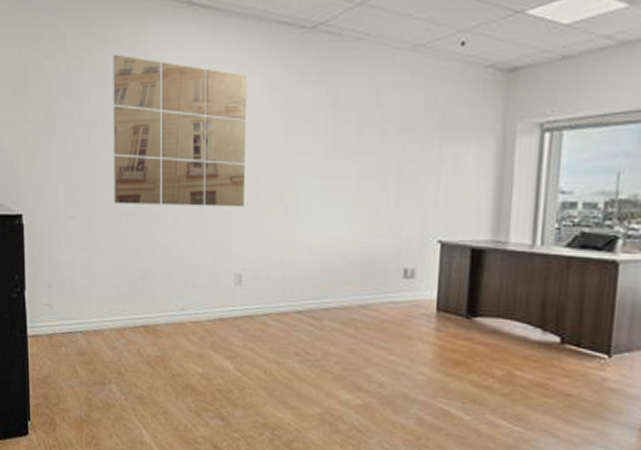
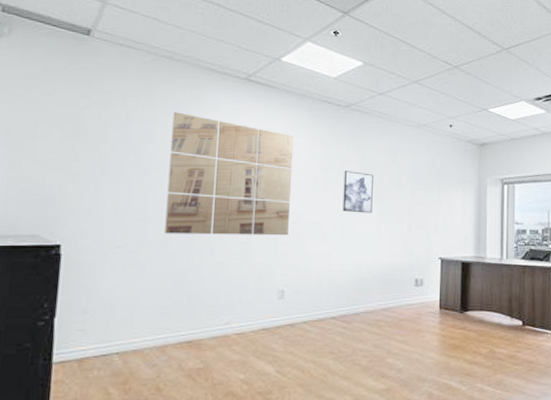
wall art: none [309,120,349,178] -> present [342,171,373,214]

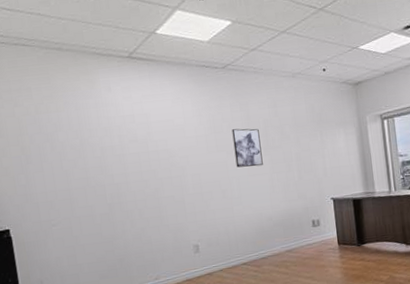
wall art: present [164,112,294,236] -> none [73,98,193,209]

